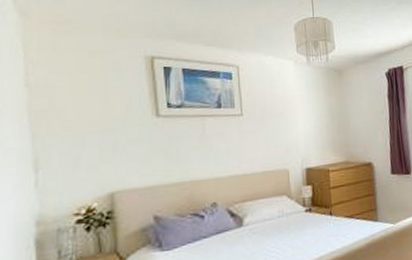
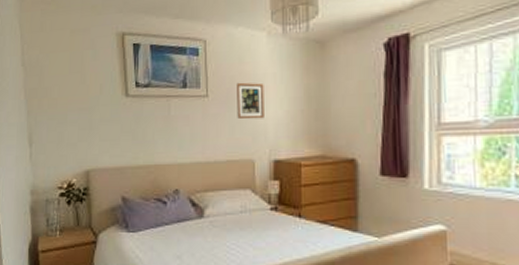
picture frame: none [269,102,295,135] -> present [237,82,264,120]

